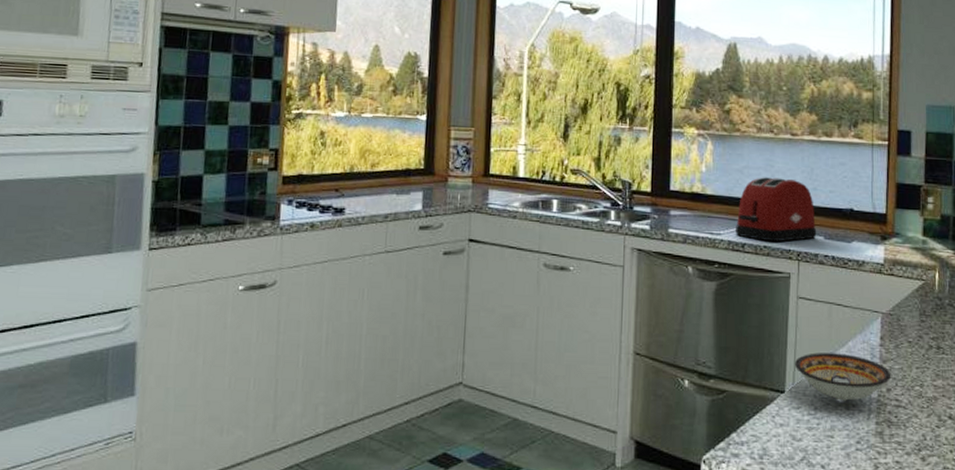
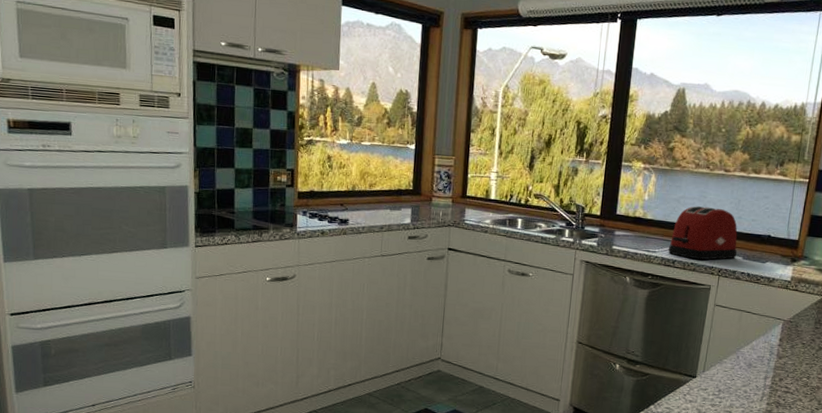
bowl: present [794,353,891,402] -> none [706,348,785,387]

